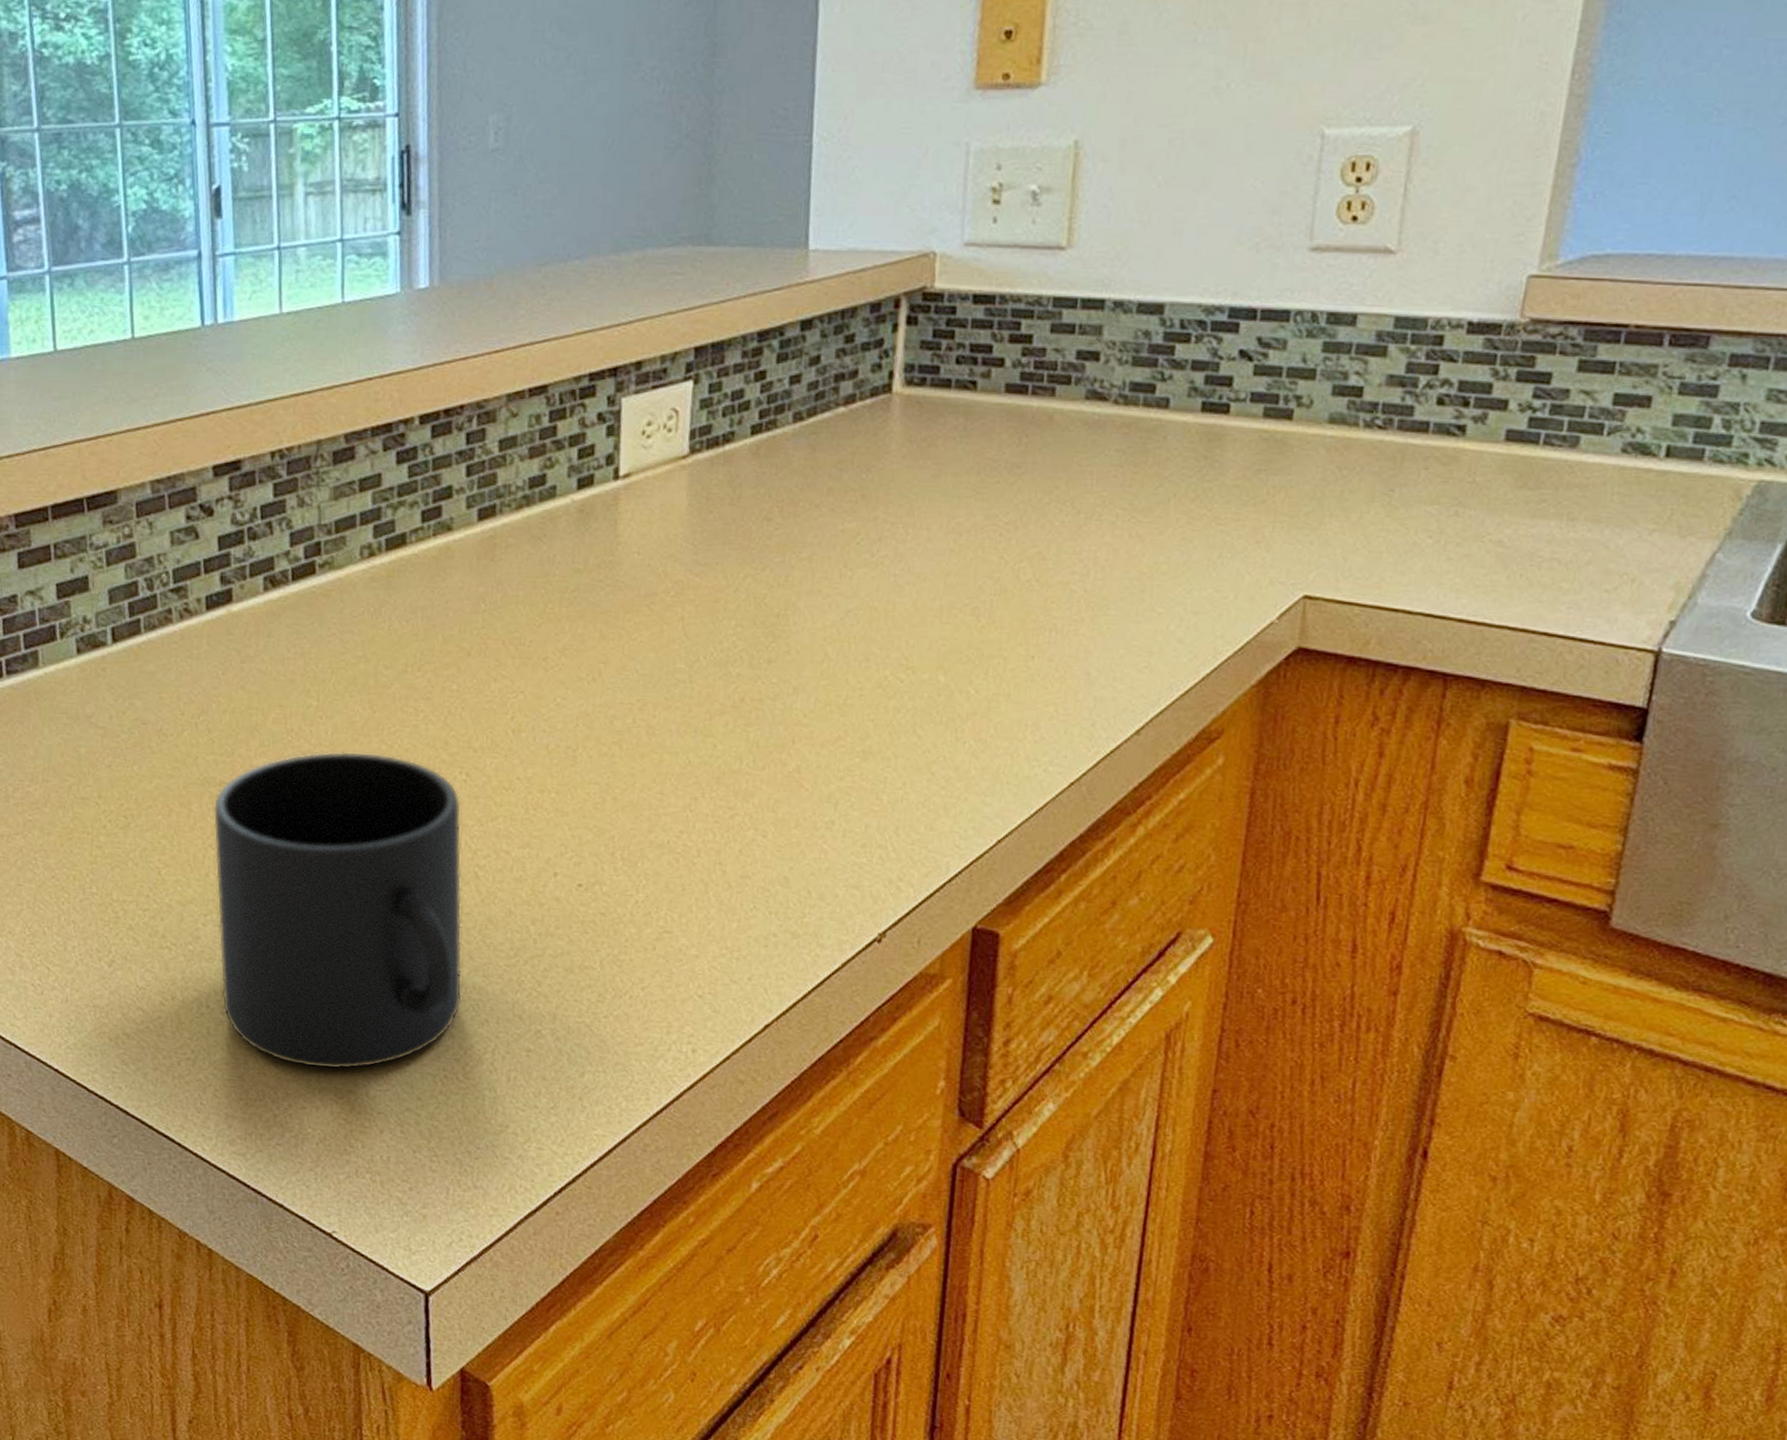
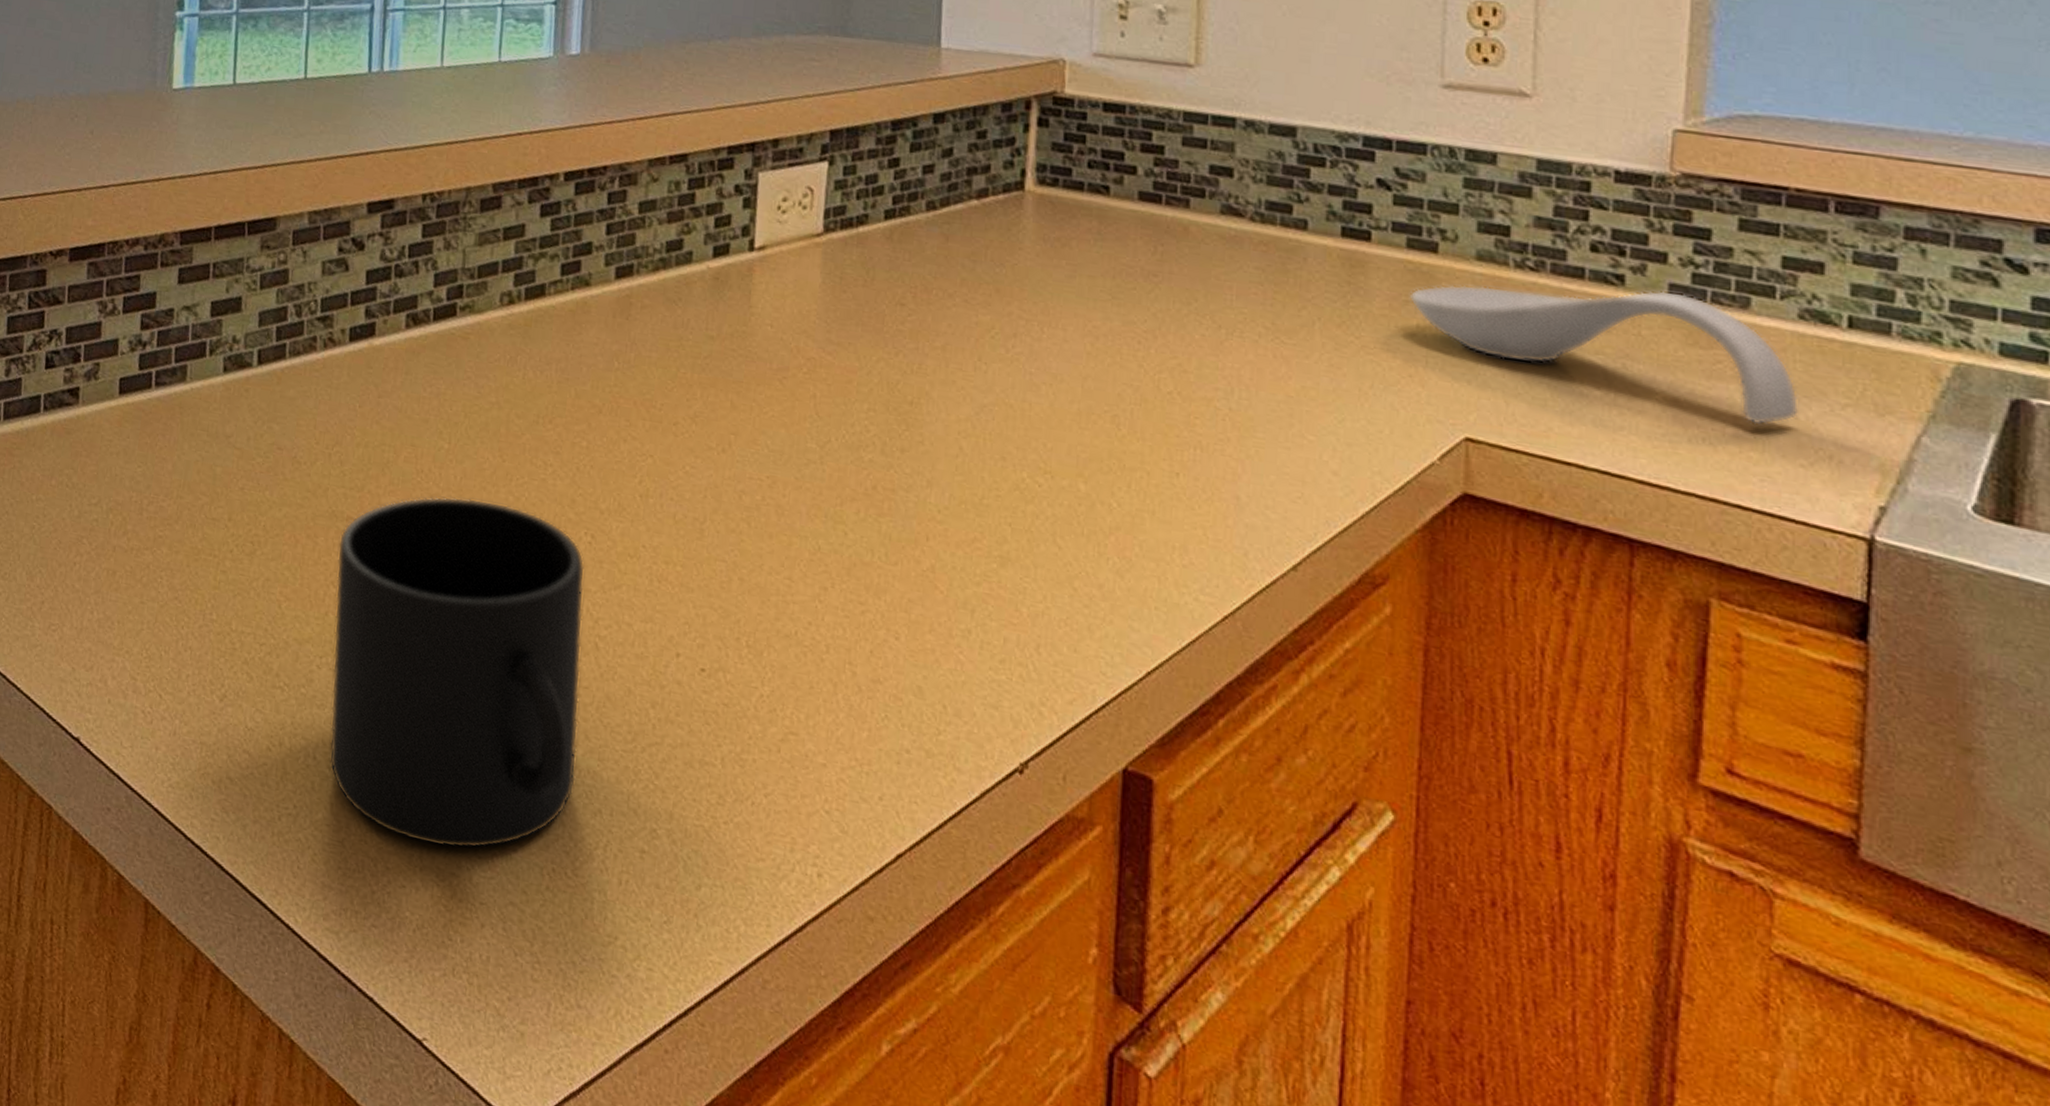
spoon rest: none [1261,436,1612,557] -> present [1409,284,1800,426]

